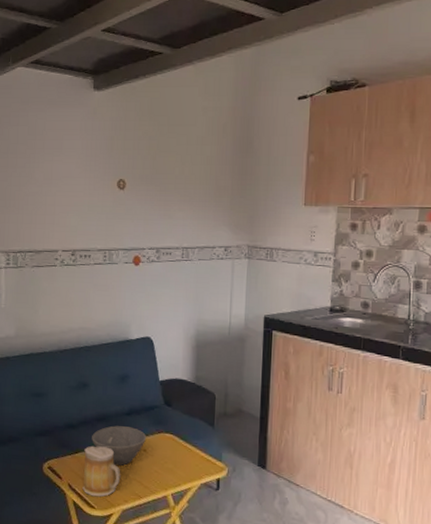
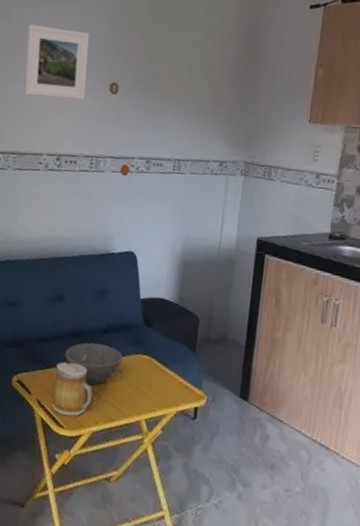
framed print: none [36,129,95,196] -> present [24,24,89,99]

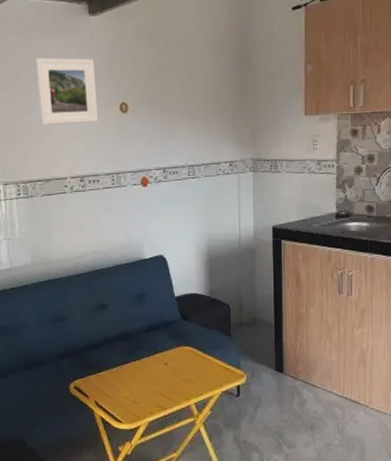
mug: present [52,361,93,417] -> none [108,363,145,412]
bowl: present [65,342,123,385] -> none [114,343,167,381]

